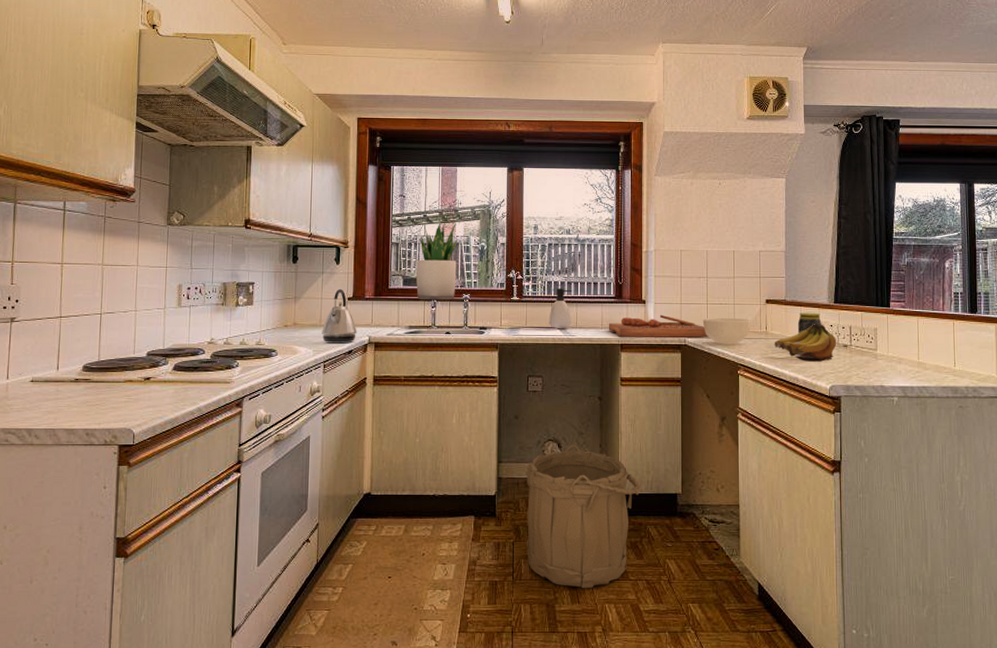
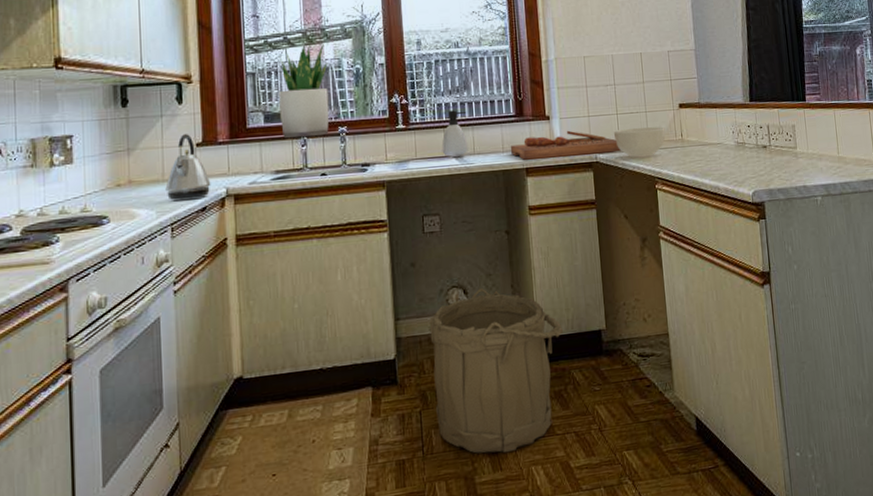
fruit: present [774,324,837,361] -> none [691,125,756,165]
jar: present [797,312,822,334] -> none [713,113,739,138]

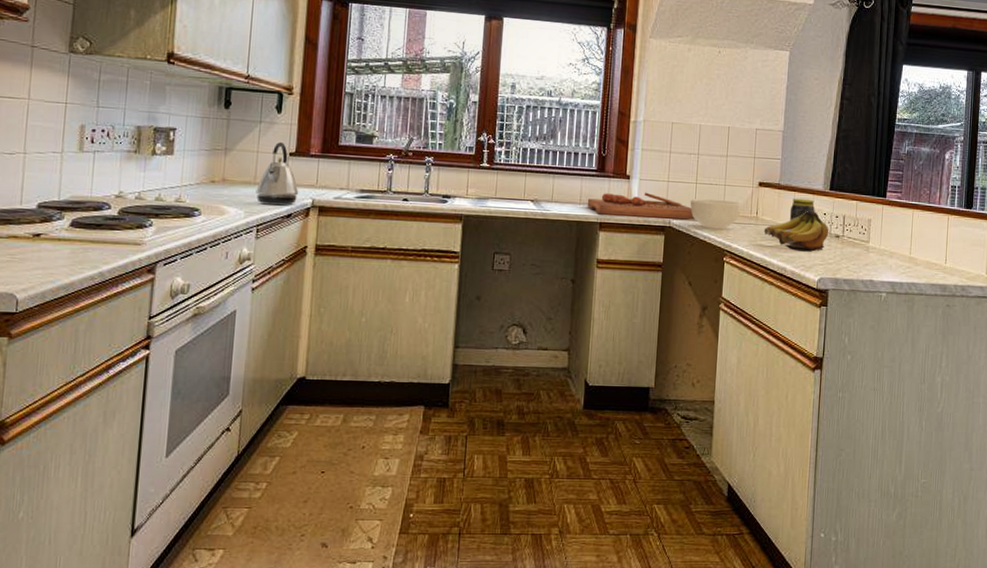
planter: present [279,44,330,139] -> none [371,73,424,163]
bucket: present [429,287,563,454] -> none [480,329,613,488]
soap dispenser: present [441,110,468,158] -> none [521,156,549,203]
fruit: none [691,125,756,165] -> present [764,211,829,251]
jar: none [713,113,739,138] -> present [789,198,816,221]

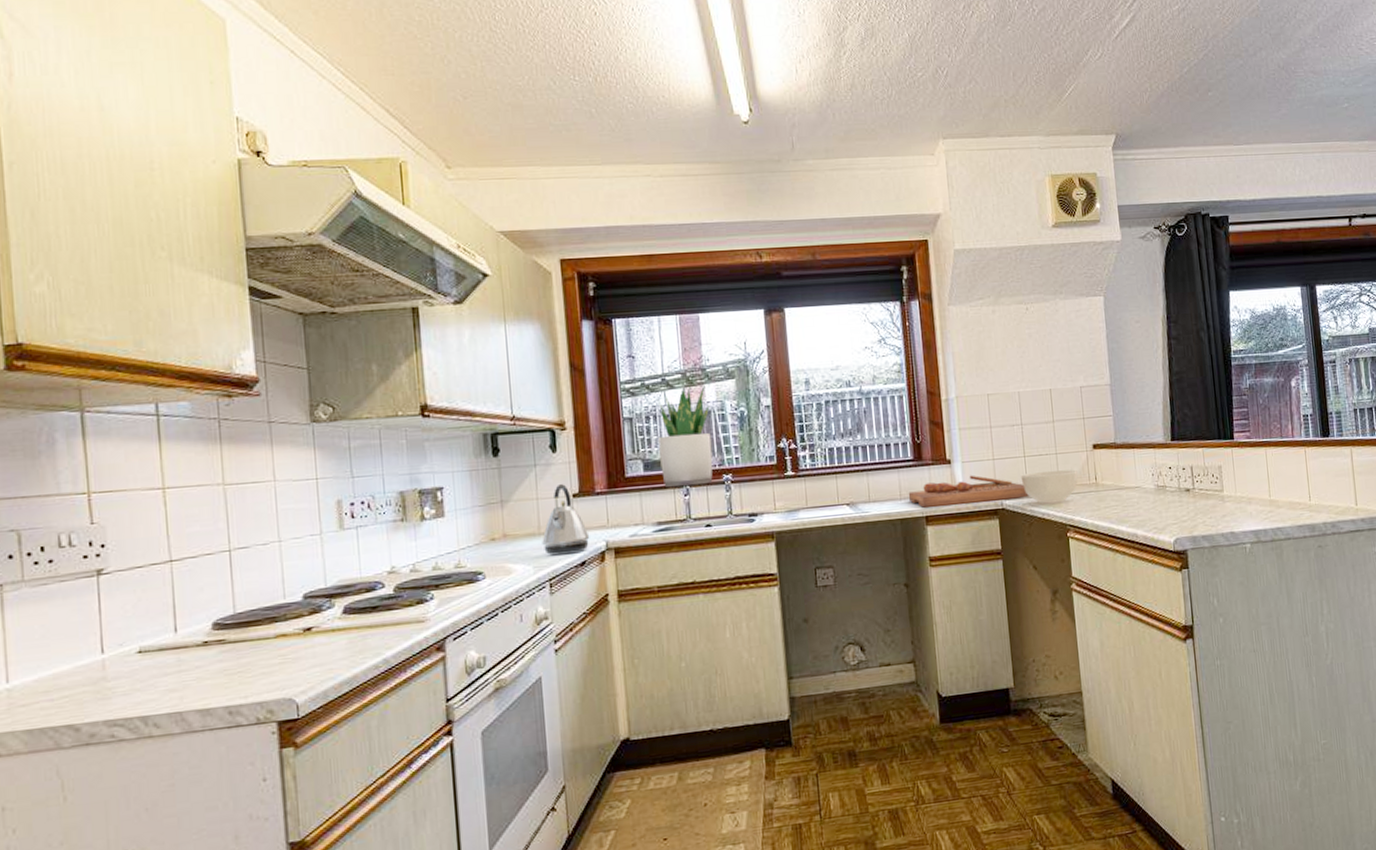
planter: none [371,73,424,163] -> present [657,385,713,488]
fruit: present [764,211,829,251] -> none [1106,467,1178,511]
jar: present [789,198,816,221] -> none [1131,454,1159,482]

